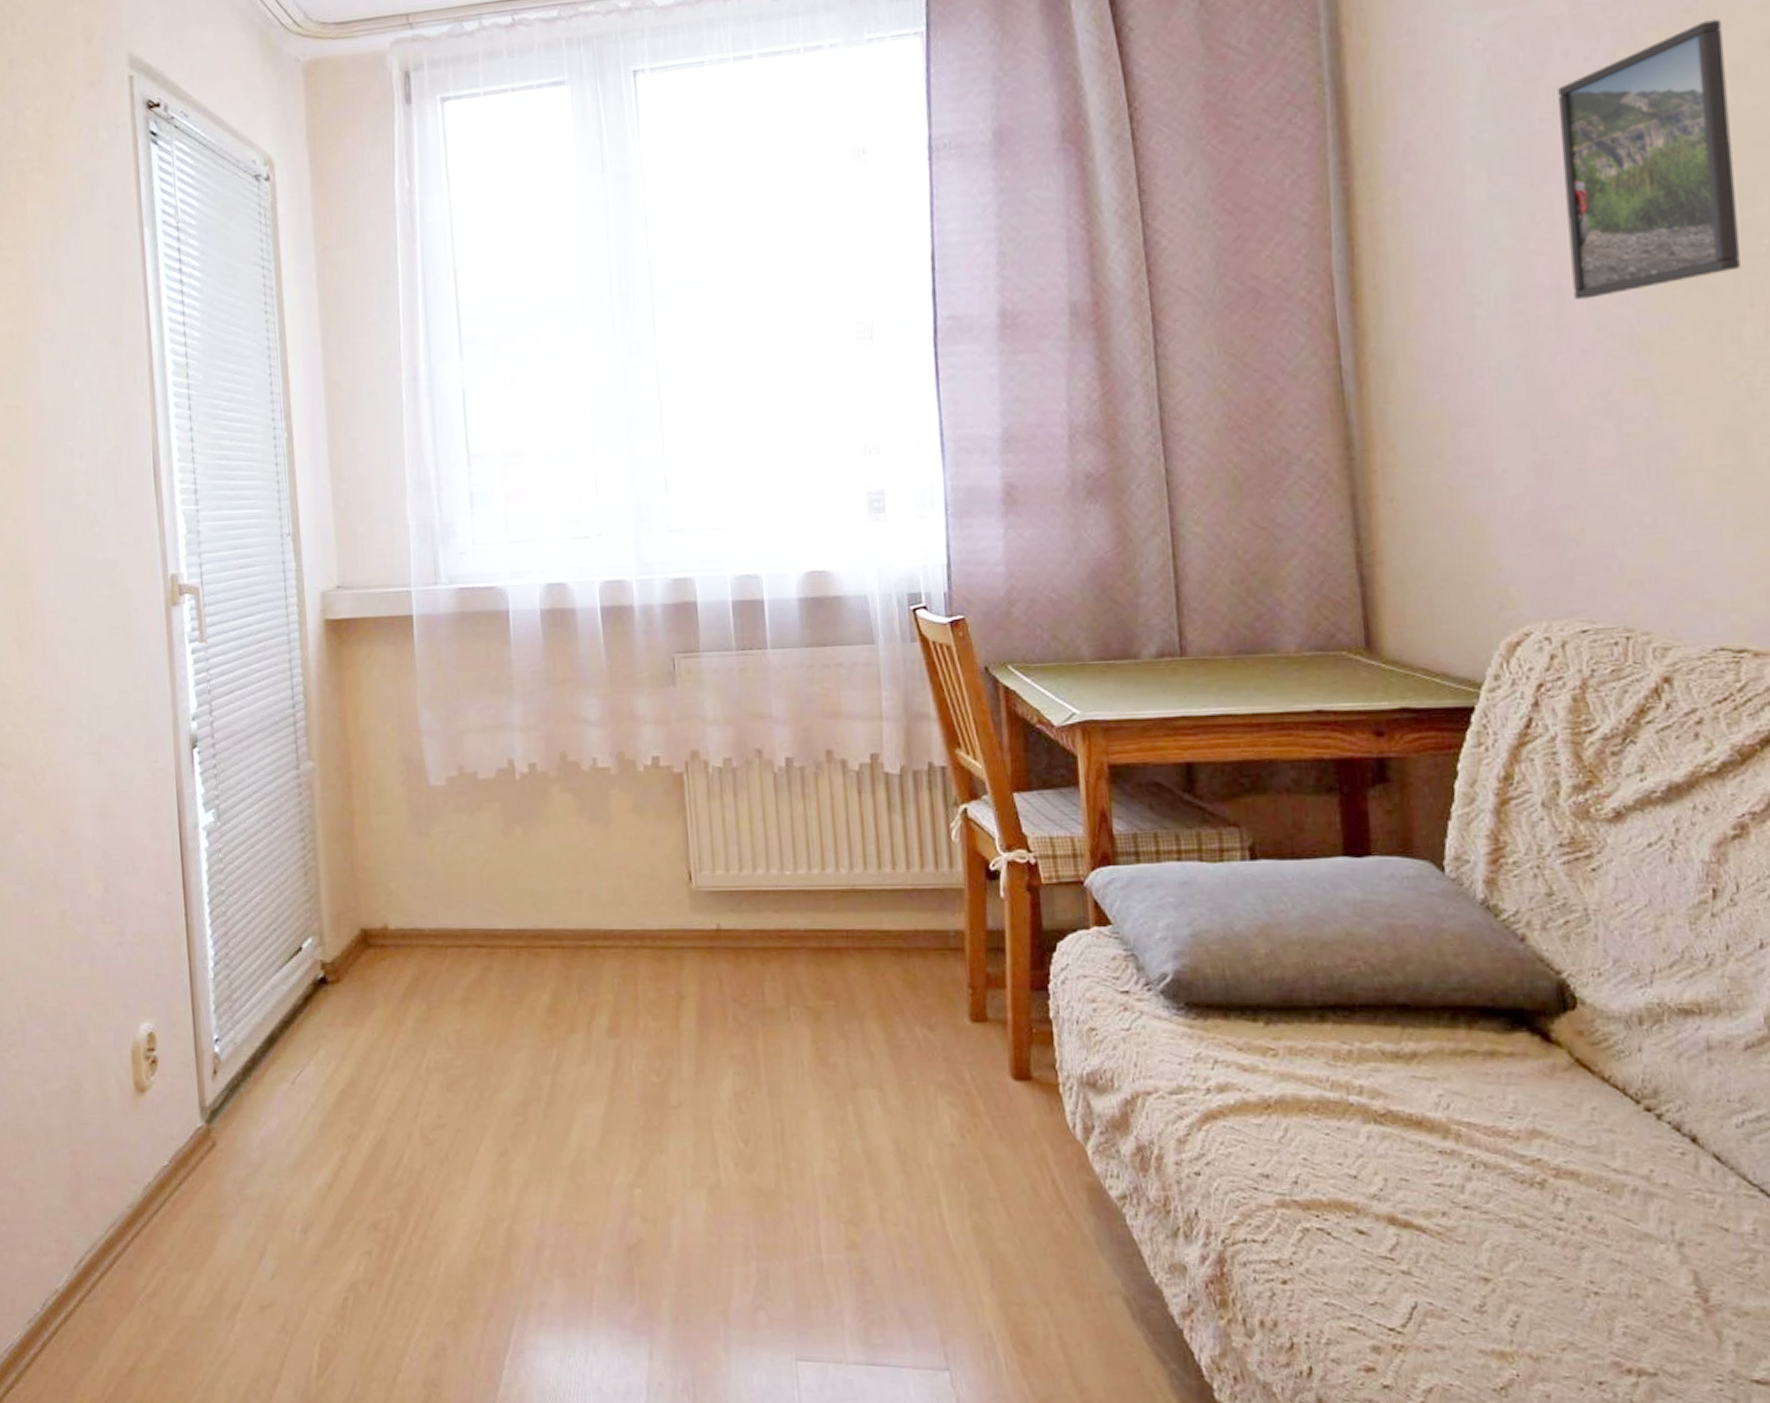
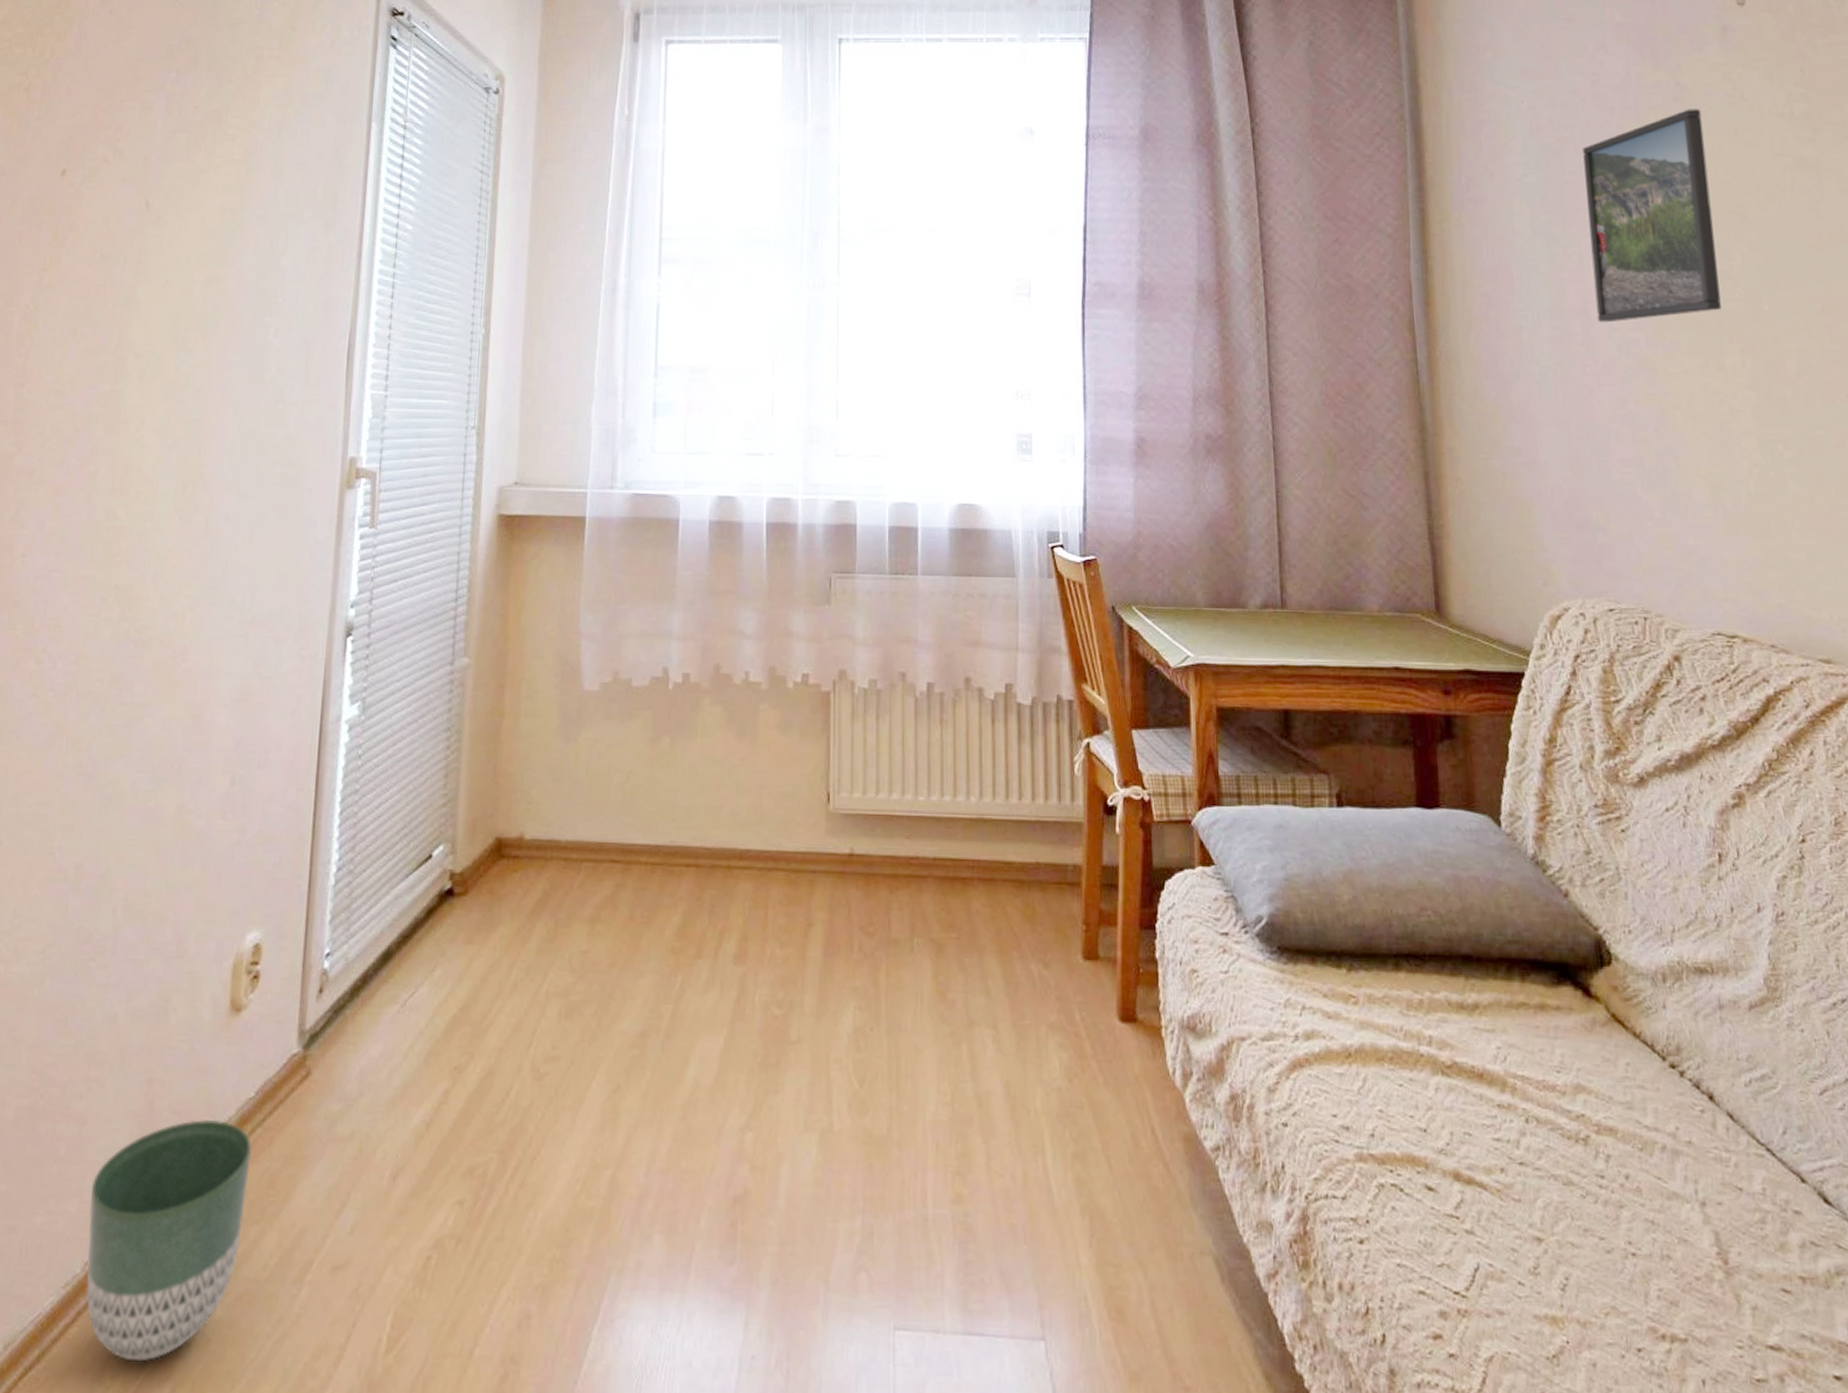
planter: none [37,1184,175,1383] -> present [86,1119,253,1362]

